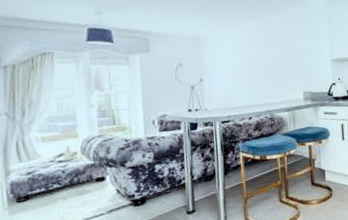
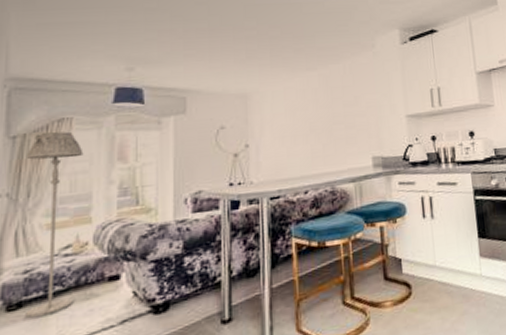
floor lamp: none [17,63,70,207] -> present [25,131,84,318]

